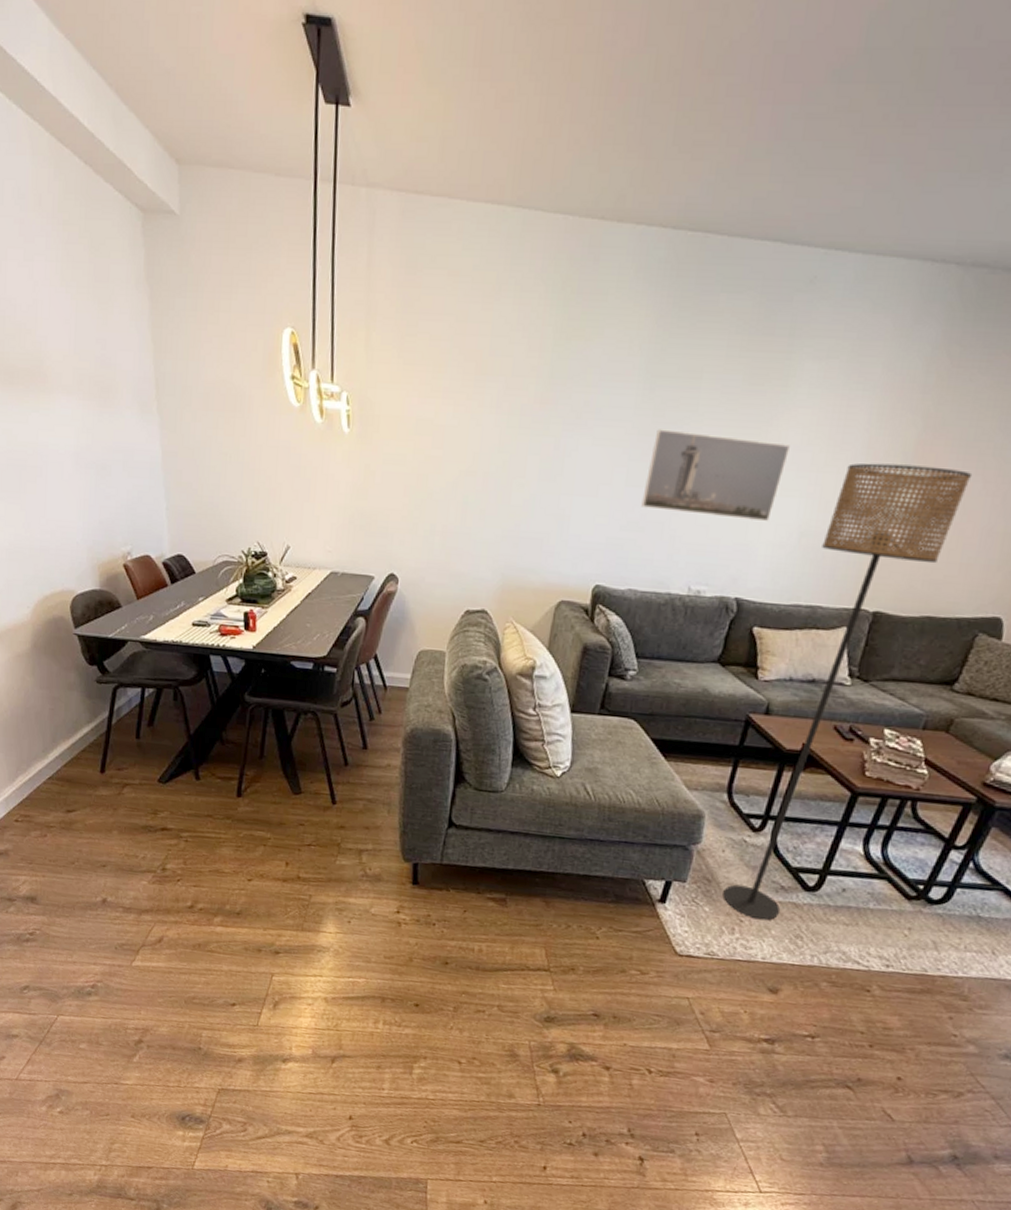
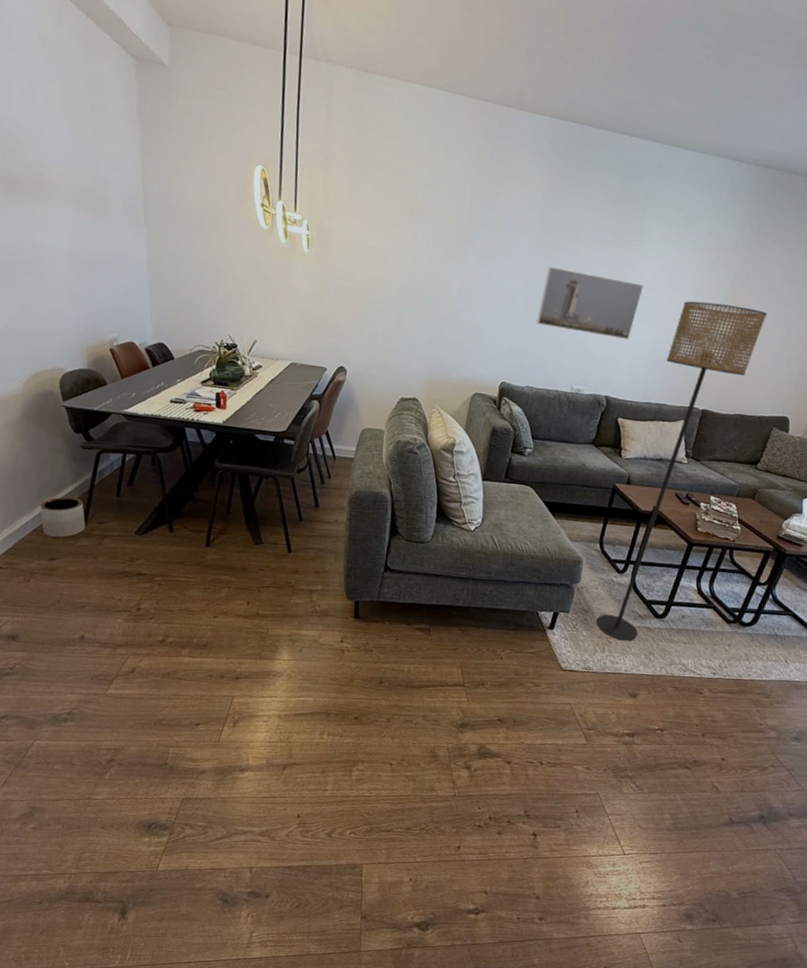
planter: none [55,739,104,787] -> present [40,496,86,538]

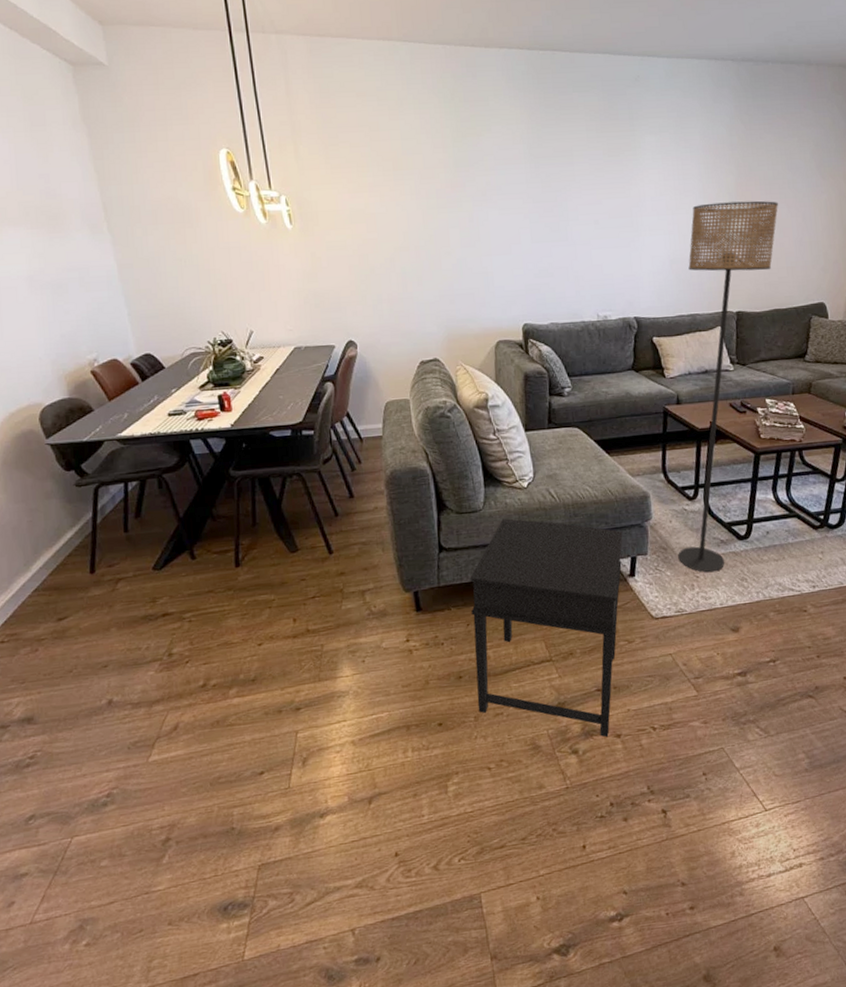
planter: present [40,496,86,538] -> none [38,543,94,594]
side table: none [391,554,551,762] -> present [470,518,623,738]
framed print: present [536,266,644,339] -> none [547,196,649,258]

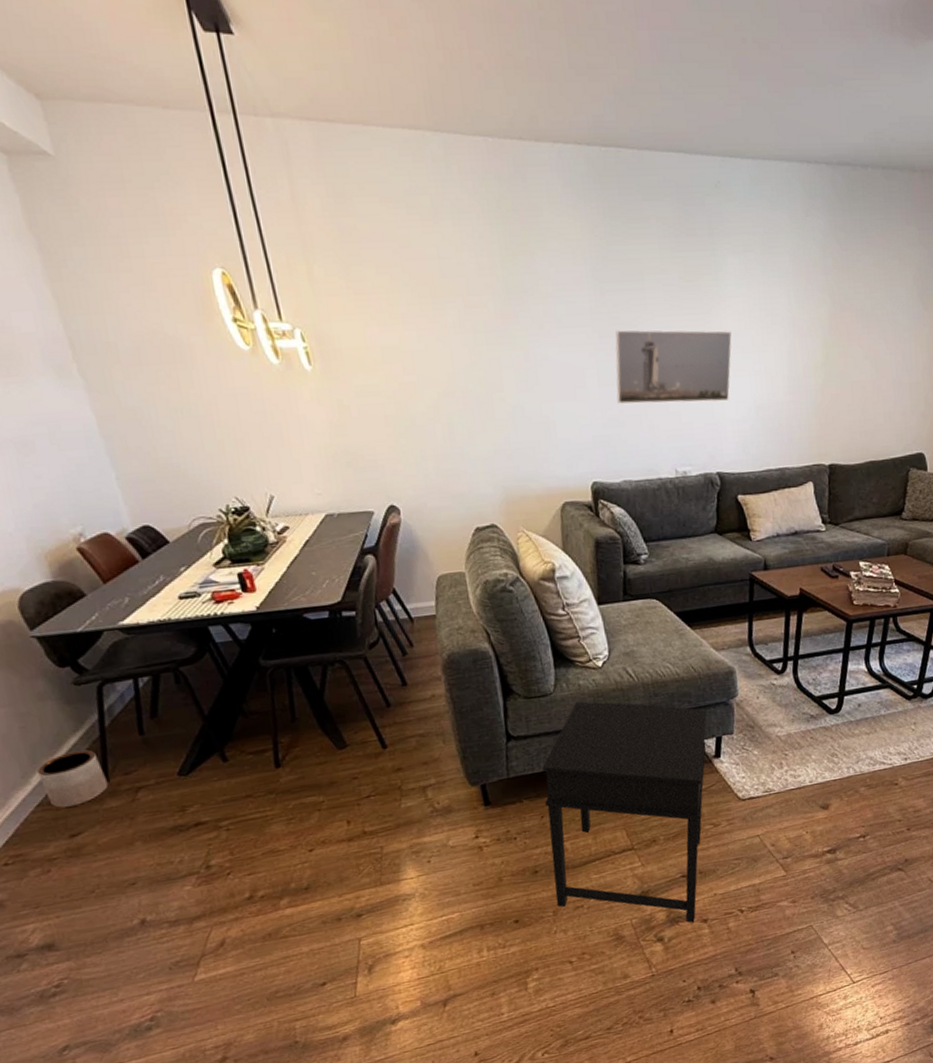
planter: none [38,543,94,594] -> present [37,749,109,808]
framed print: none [547,196,649,258] -> present [615,329,732,404]
floor lamp: present [678,200,779,573] -> none [765,335,877,750]

